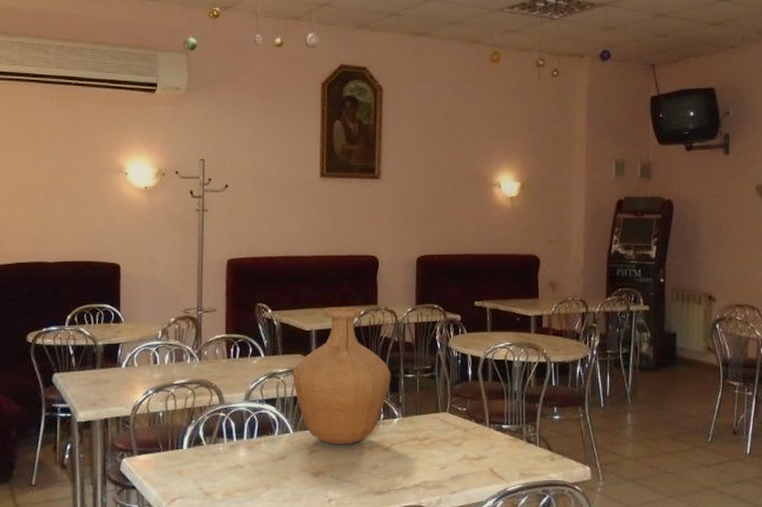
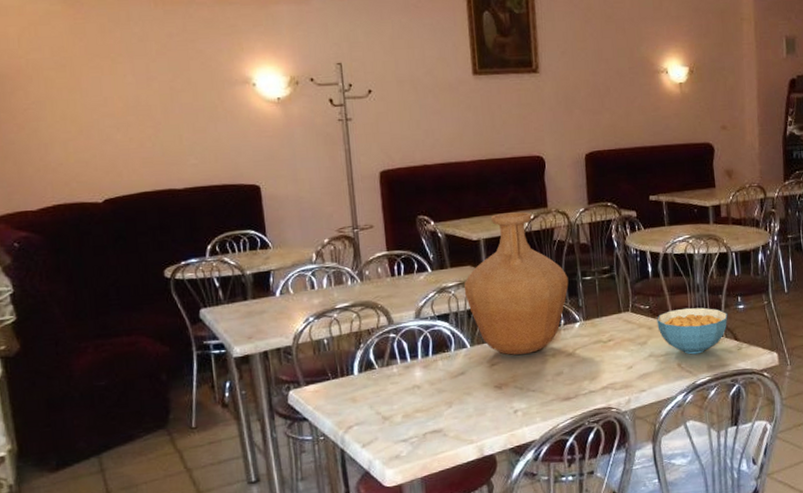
cereal bowl: none [473,413,543,461] -> present [657,307,728,355]

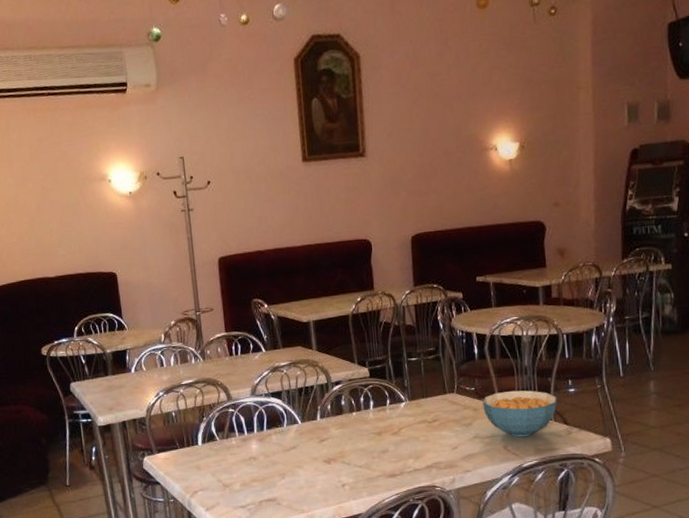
vase: present [463,212,569,356] -> none [295,294,395,433]

